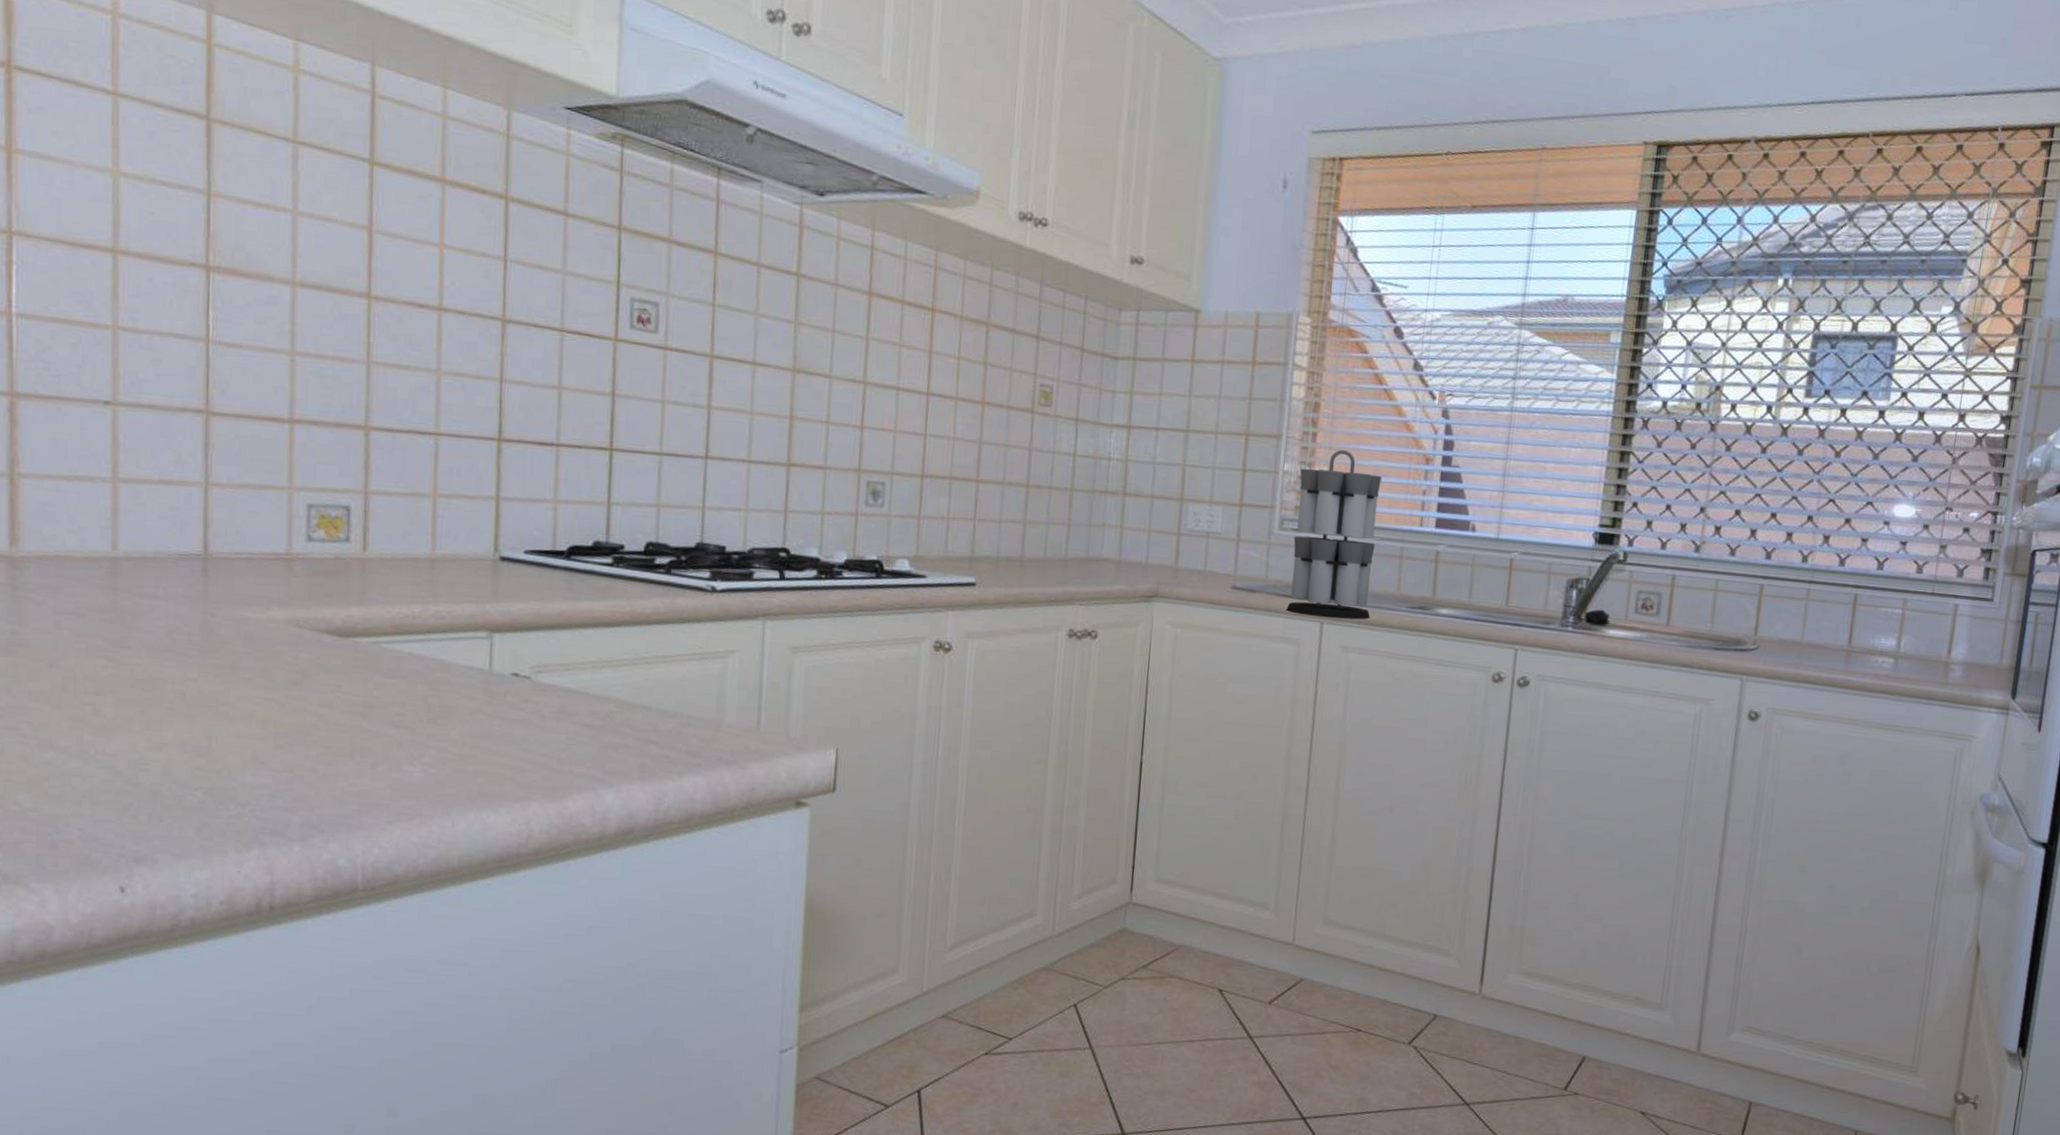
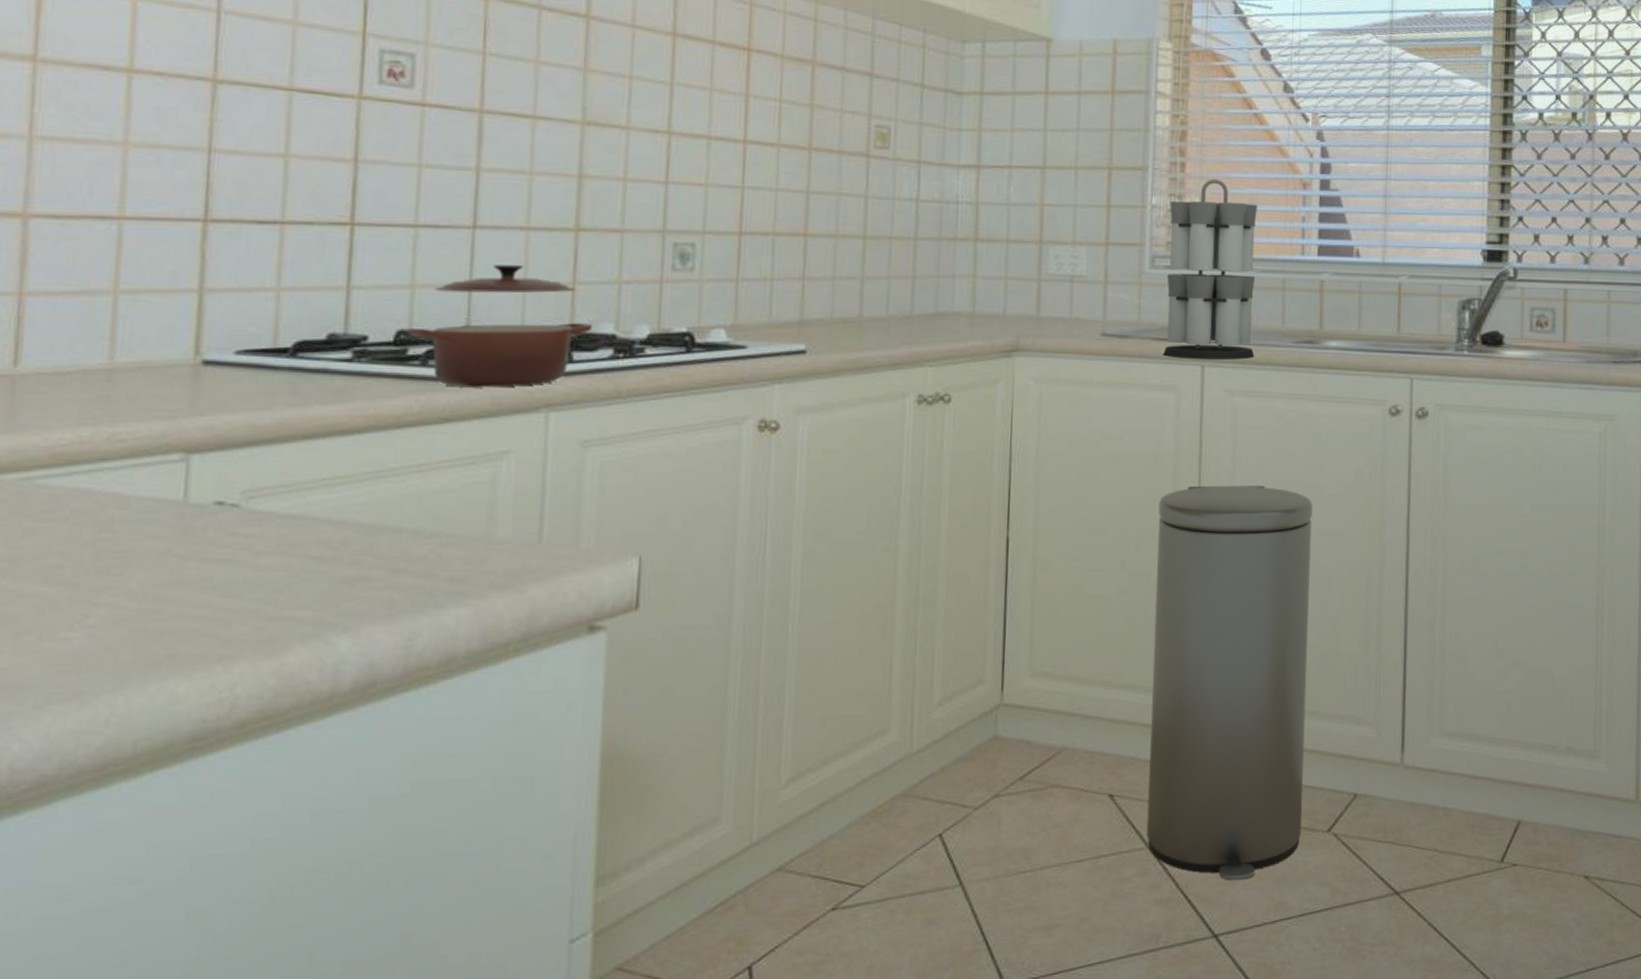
saucepan: none [656,491,801,597] -> present [409,265,593,388]
pedal bin: none [1249,730,1415,1076] -> present [1146,485,1313,882]

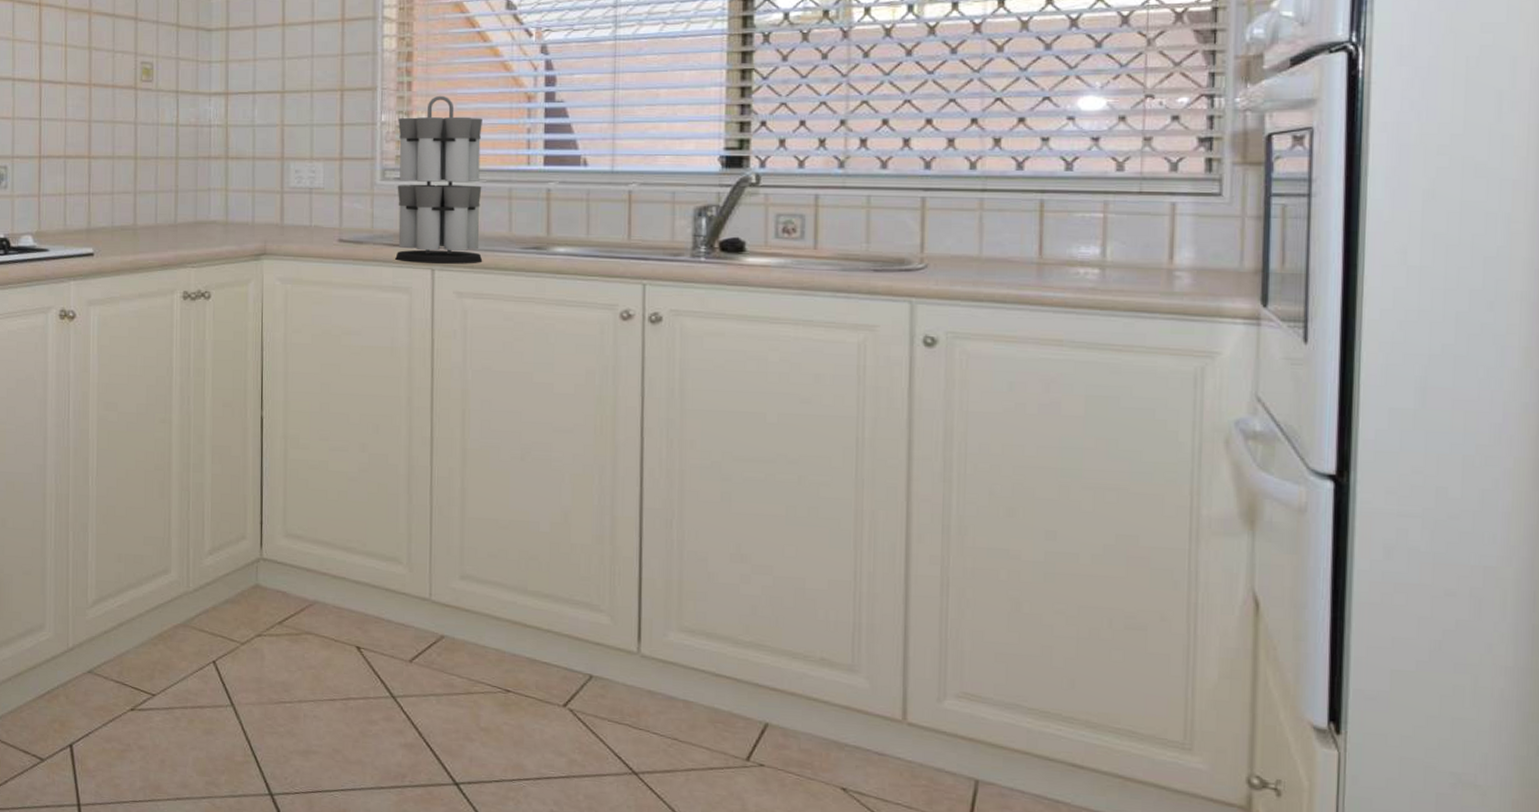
pedal bin: present [1146,485,1313,882] -> none [391,379,543,739]

